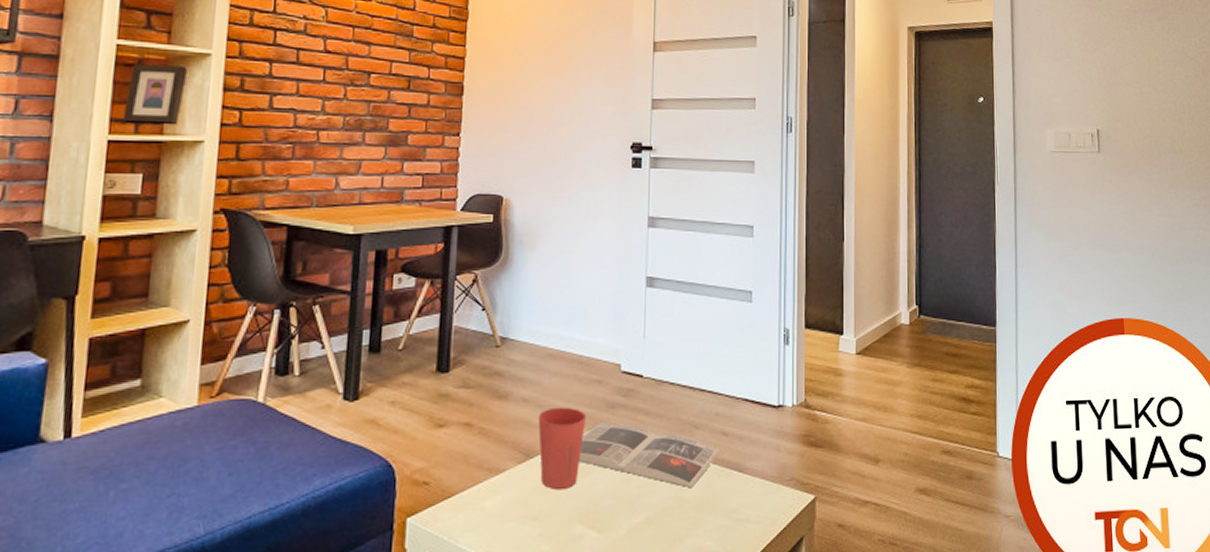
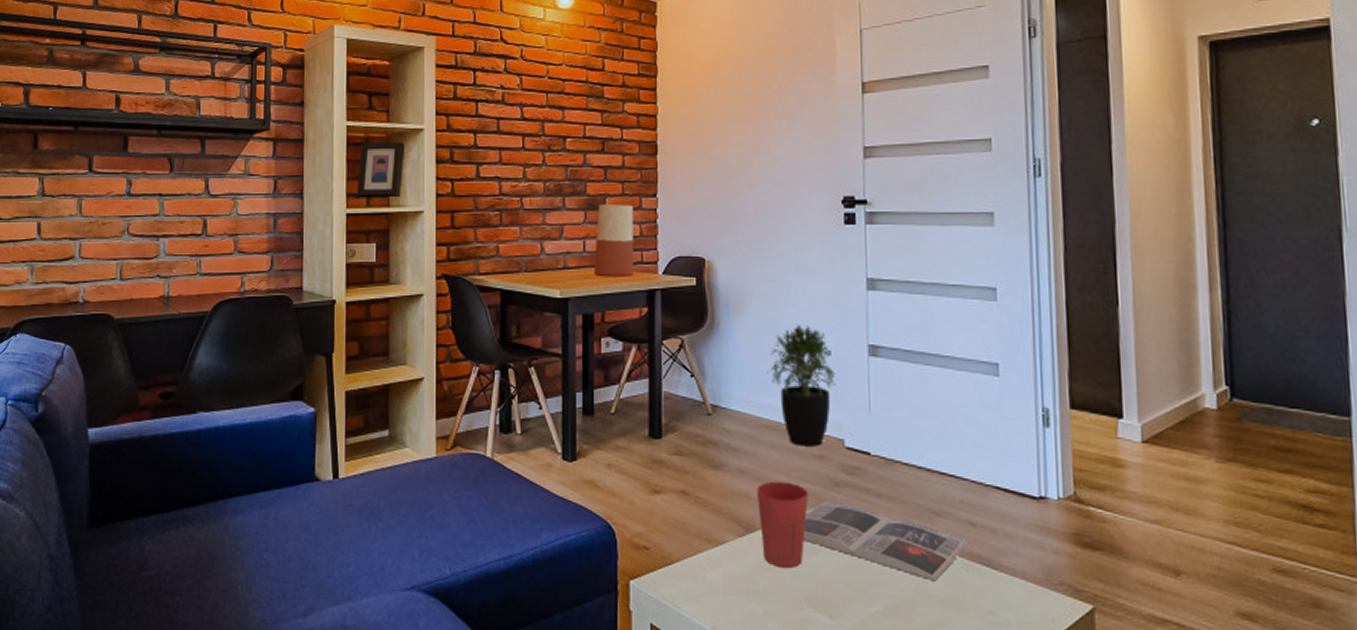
vase: none [391,141,435,214] -> present [594,204,634,277]
potted plant: none [558,258,616,373] -> present [771,324,835,447]

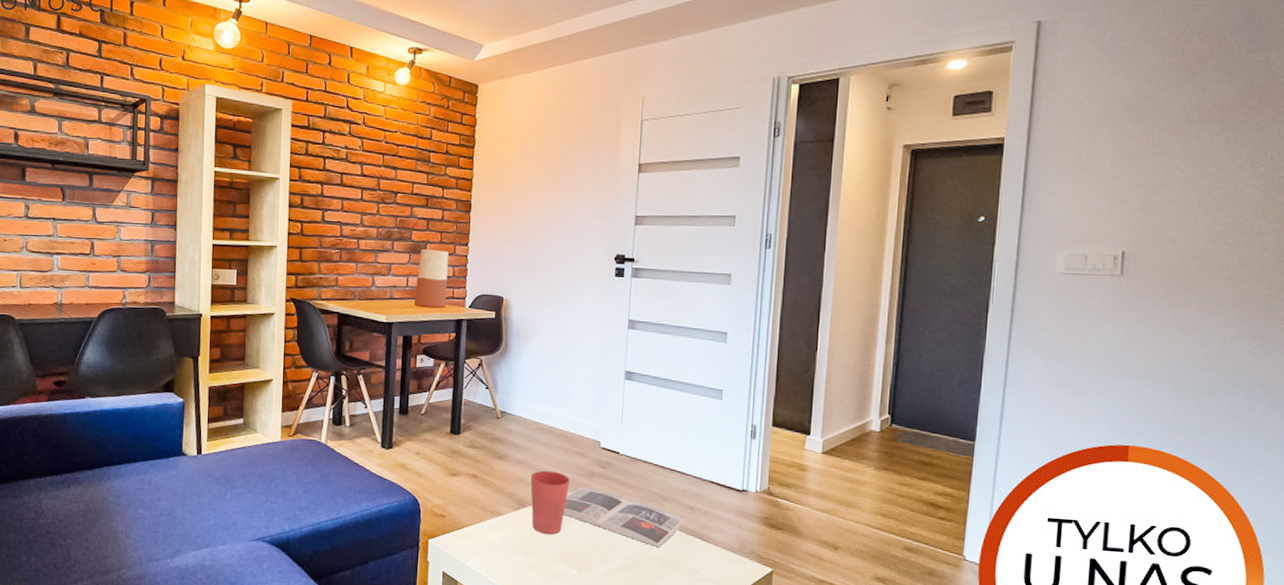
picture frame: present [357,142,405,197] -> none [222,186,263,233]
potted plant: present [771,324,835,447] -> none [548,352,598,446]

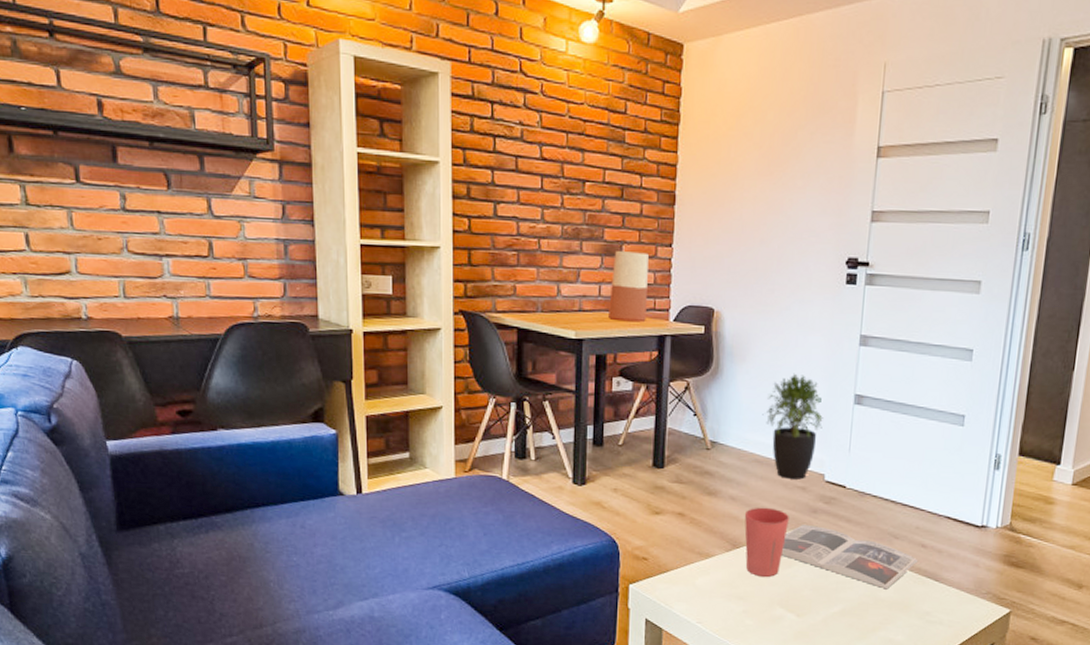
potted plant: none [548,352,598,446] -> present [766,373,823,480]

